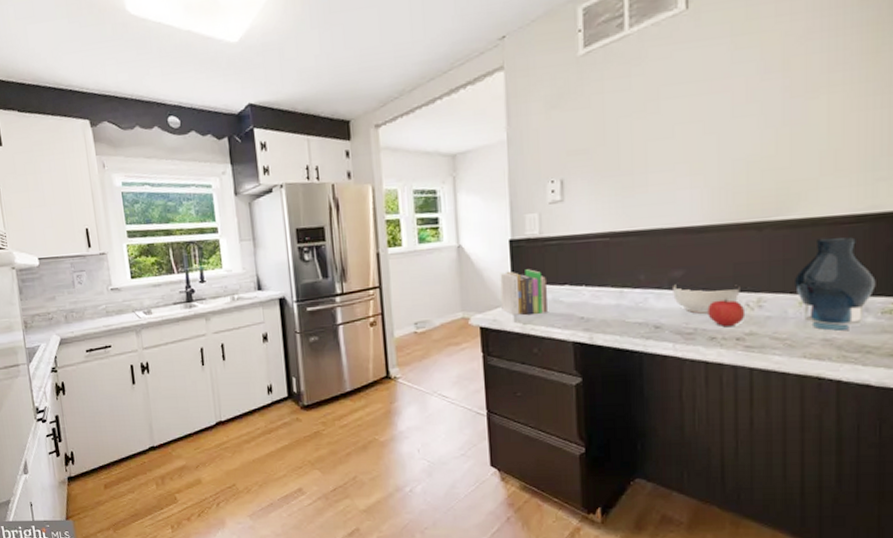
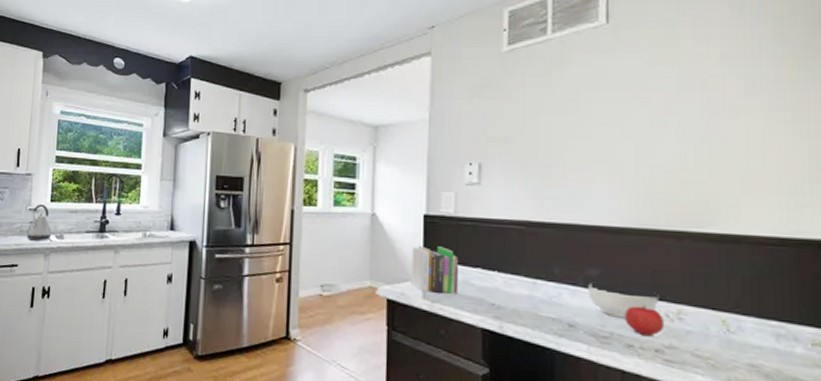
kettle: none [112,282,139,320] -> present [26,204,52,241]
vase: present [793,237,876,332] -> none [715,256,804,359]

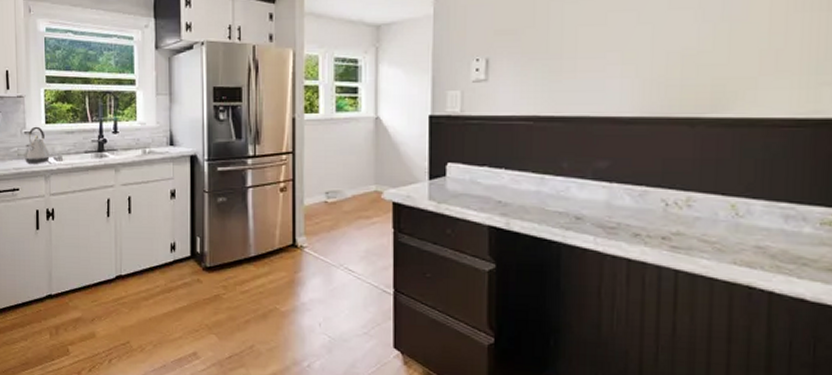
books: present [411,245,460,294] -> none [416,147,466,194]
bowl: present [587,283,659,320] -> none [595,175,669,210]
fruit: present [624,305,665,337] -> none [632,194,673,225]

